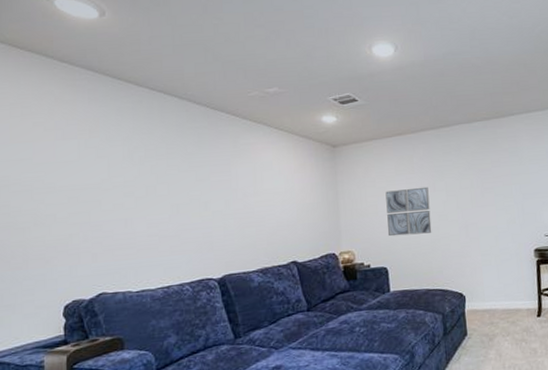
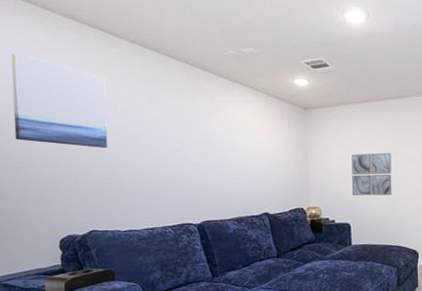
wall art: none [21,107,122,202] -> present [11,52,108,148]

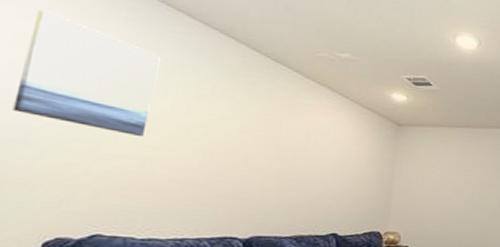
wall art: present [351,152,392,196] -> none [438,179,487,227]

